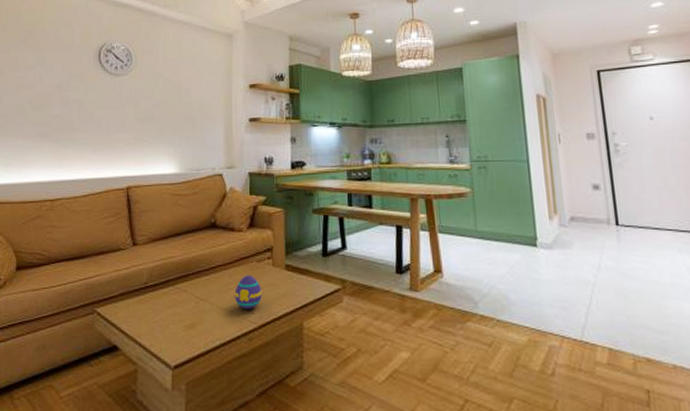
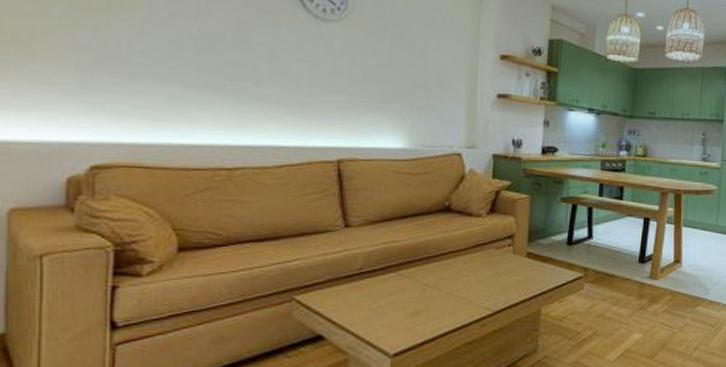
decorative egg: present [234,274,262,309] -> none [468,261,499,296]

